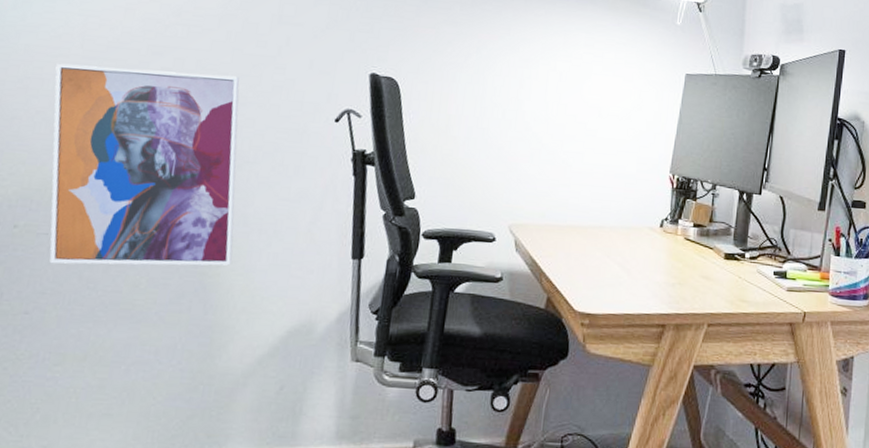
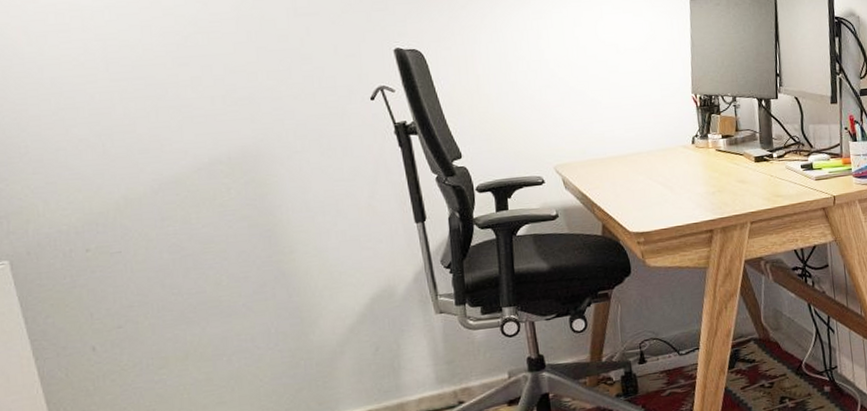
wall art: present [49,63,240,266] -> none [86,73,304,279]

